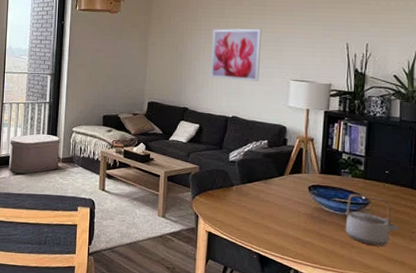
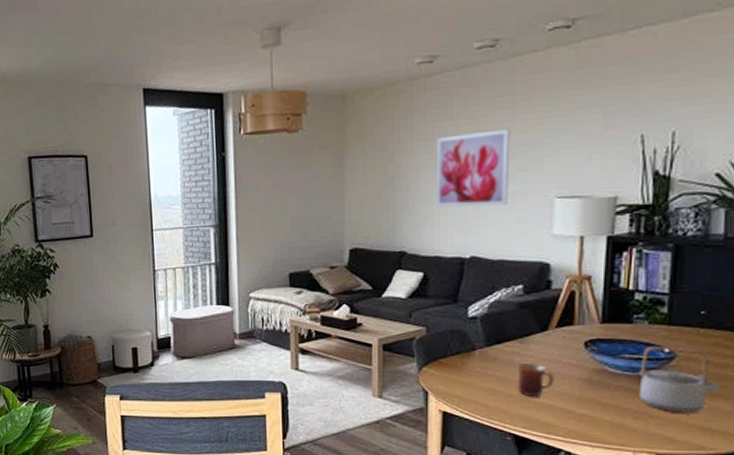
mug: none [262,198,288,226] -> present [517,362,555,397]

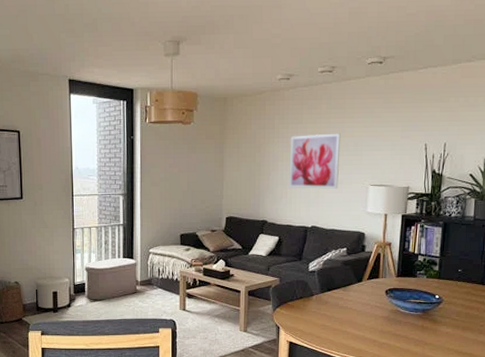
mug: present [517,362,555,397] -> none [341,305,366,331]
teapot: present [639,345,722,413] -> none [419,293,470,341]

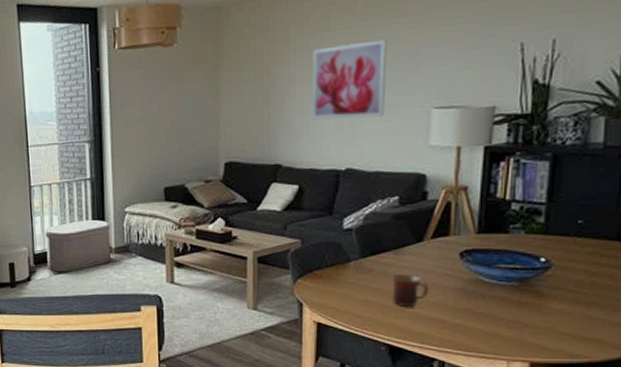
mug: none [341,305,366,331] -> present [392,273,429,308]

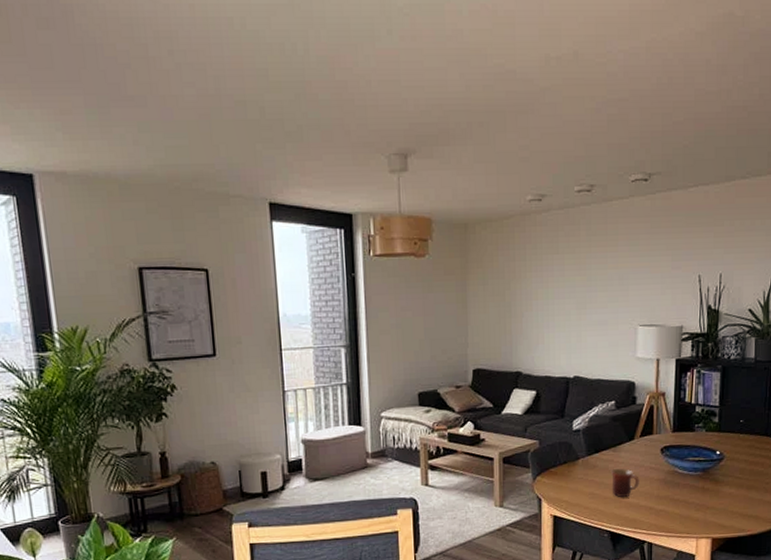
wall art: present [311,39,388,120] -> none [545,264,604,332]

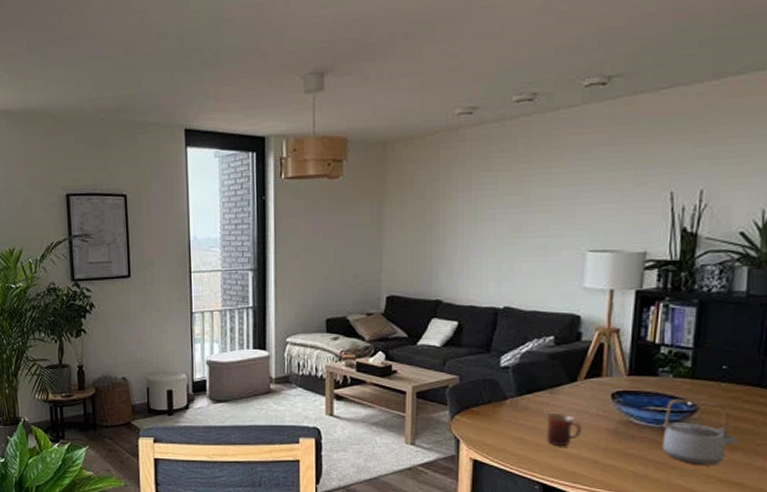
teapot: none [699,449,755,504] -> present [662,398,741,465]

